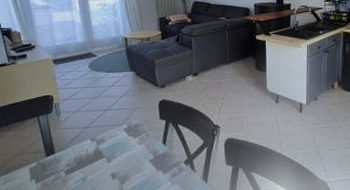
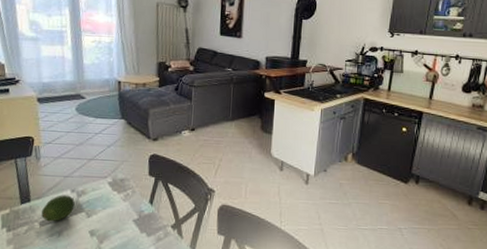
fruit: none [66,144,95,170] -> present [42,195,75,222]

